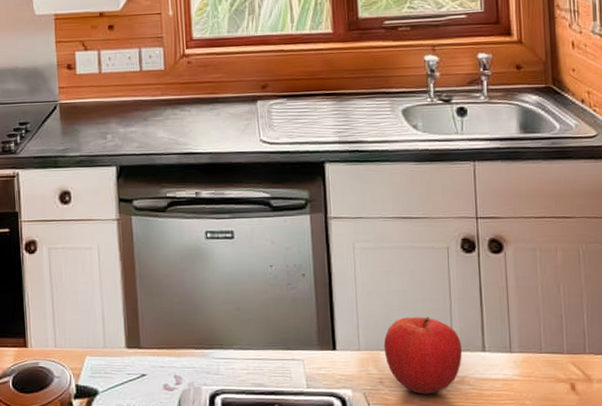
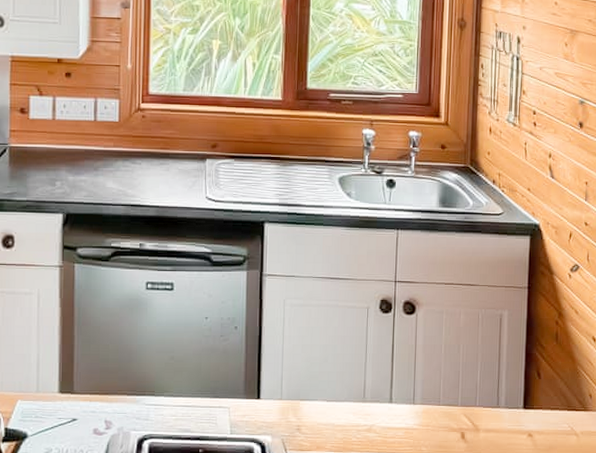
fruit: present [383,317,462,394] -> none [303,370,372,441]

